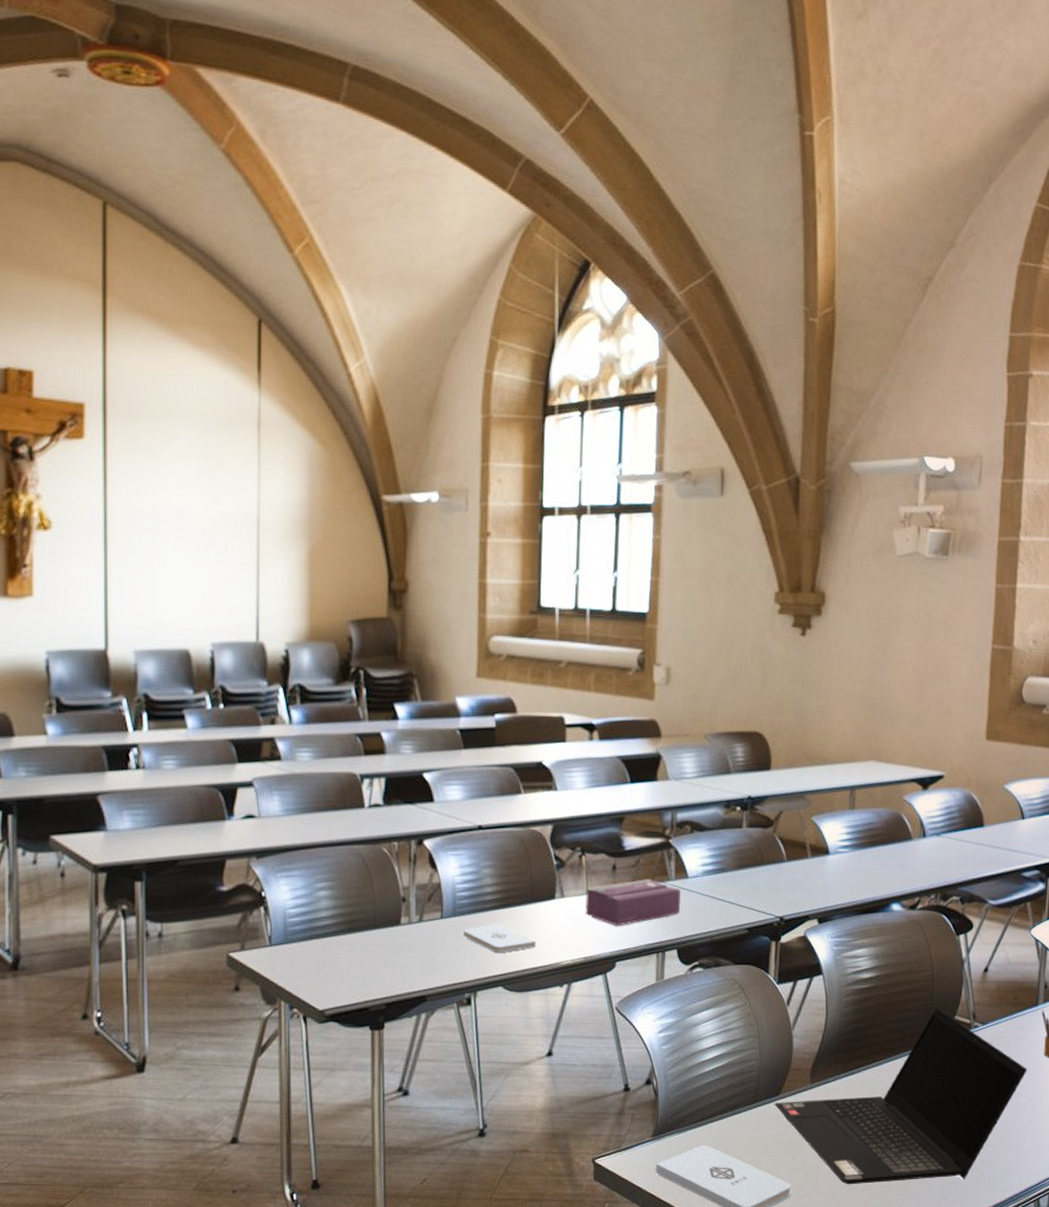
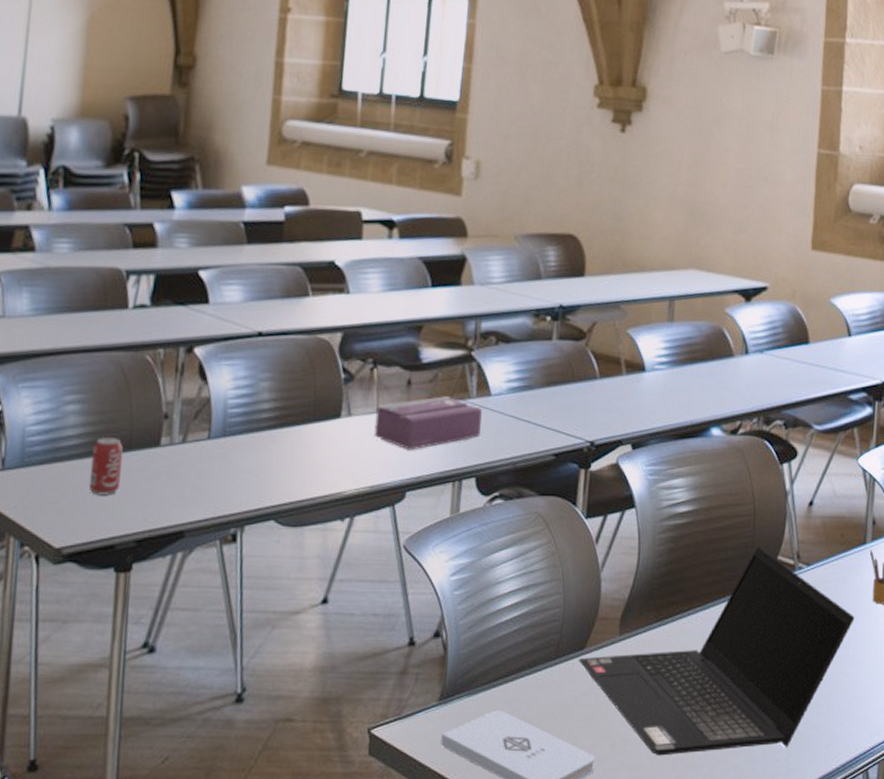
beverage can: none [343,917,369,966] -> present [88,436,123,495]
notepad: present [463,924,536,954] -> none [233,446,317,481]

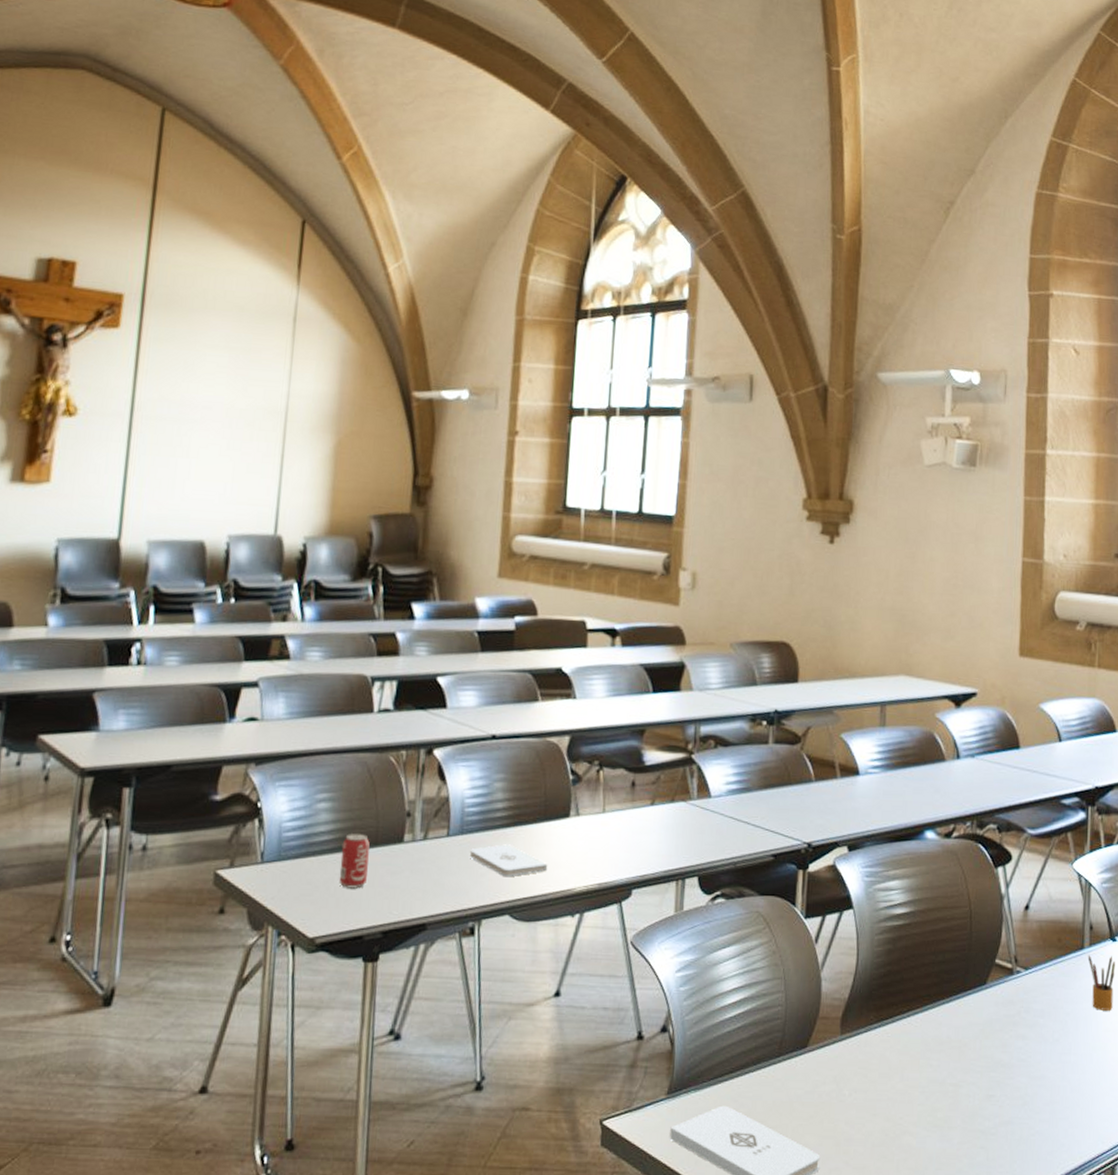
notepad: none [233,446,317,481] -> present [470,844,548,878]
tissue box: present [374,396,482,450] -> none [601,797,703,850]
laptop computer: present [578,546,855,756] -> none [801,949,1075,1157]

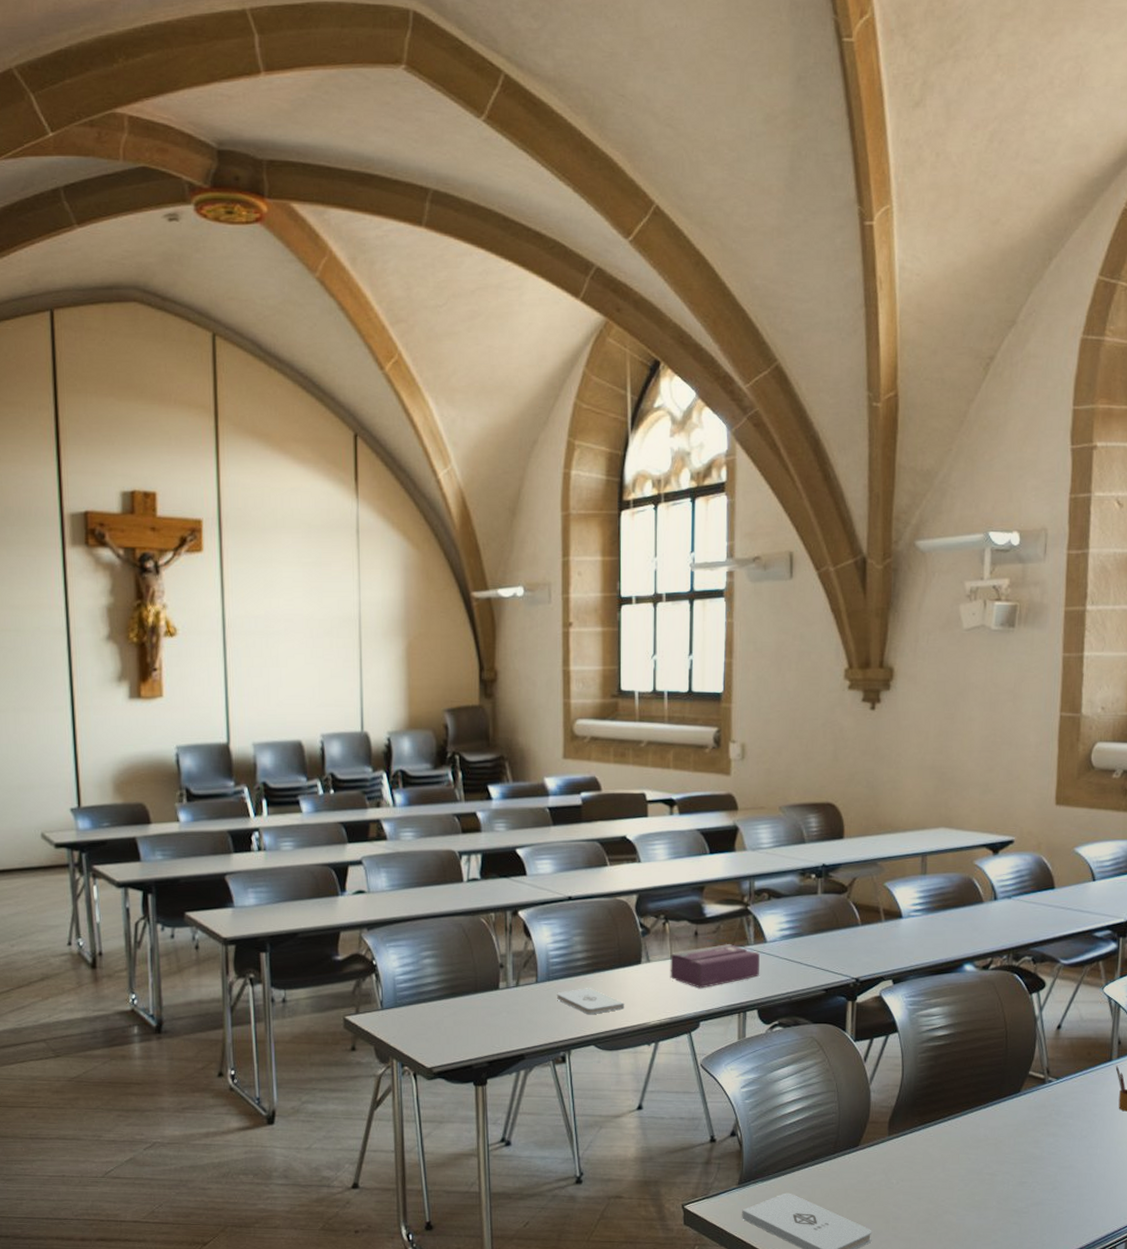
beverage can: present [339,833,370,889] -> none [447,982,471,1028]
tissue box: none [601,797,703,850] -> present [670,944,760,989]

